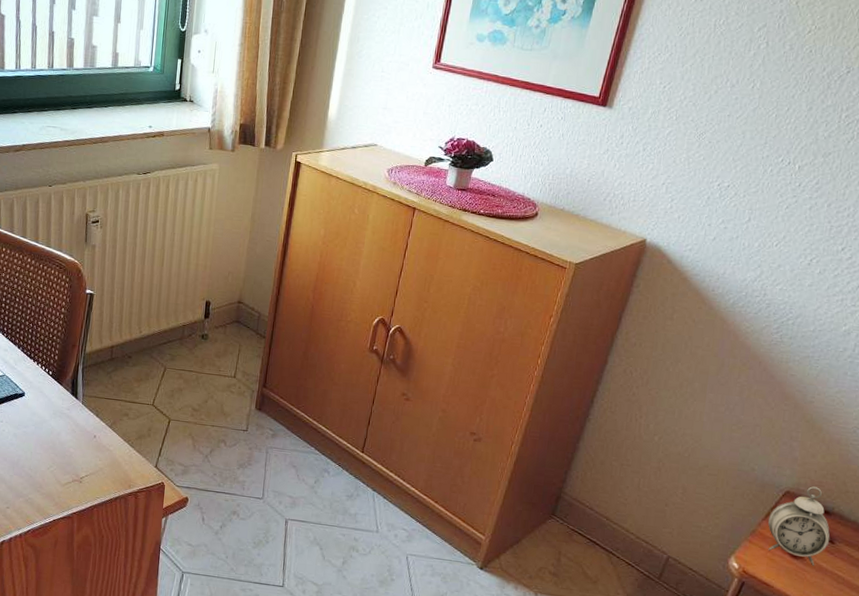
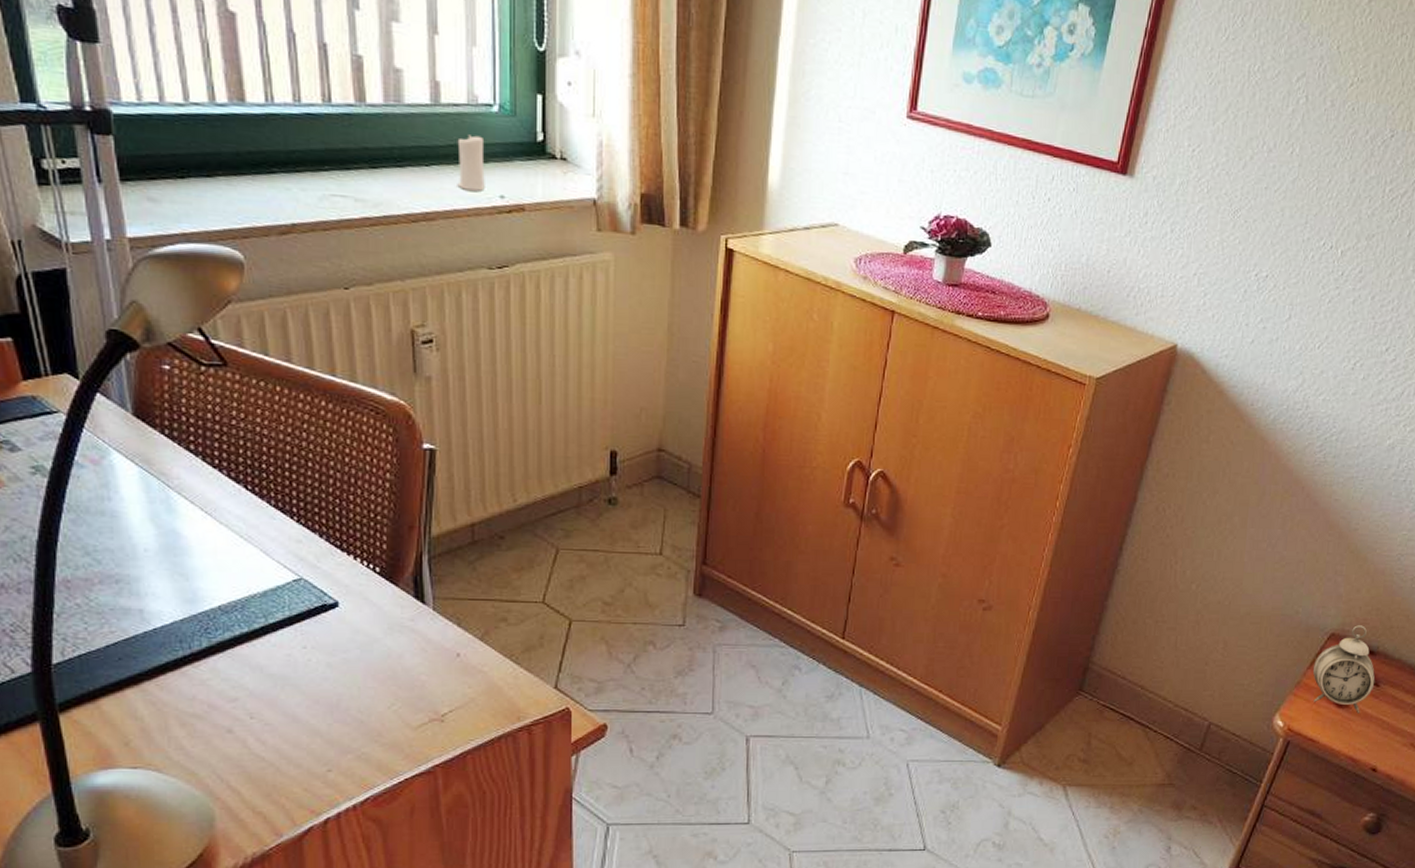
candle: none [123,86,143,123] -> present [457,135,485,191]

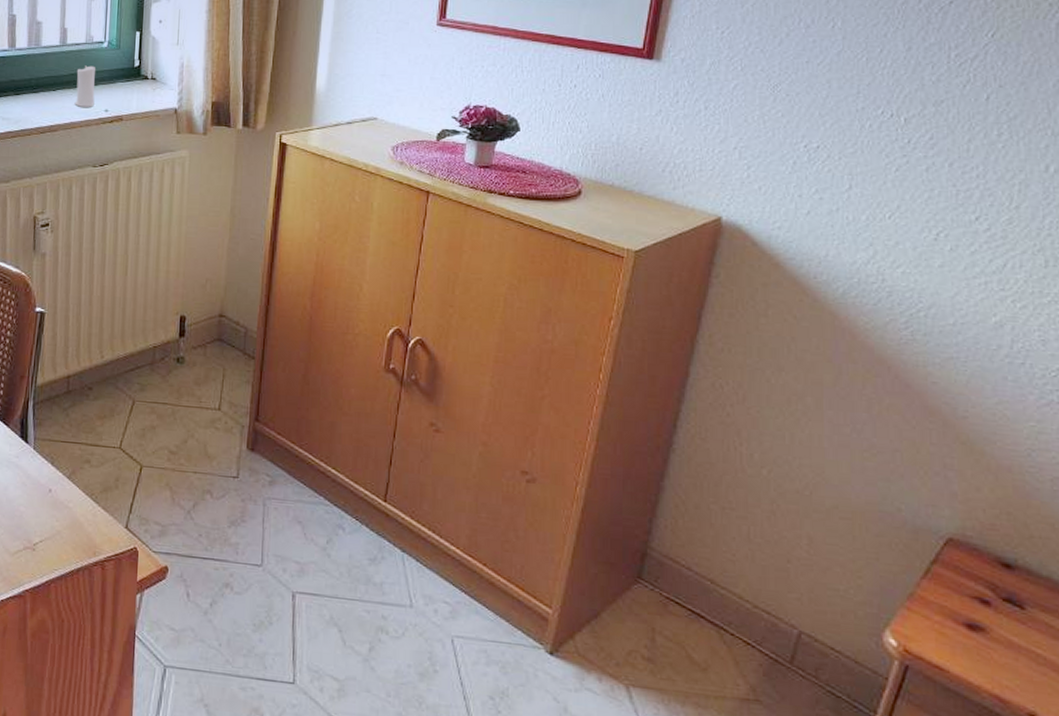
alarm clock: present [1312,625,1375,714] -> none [928,531,1017,641]

